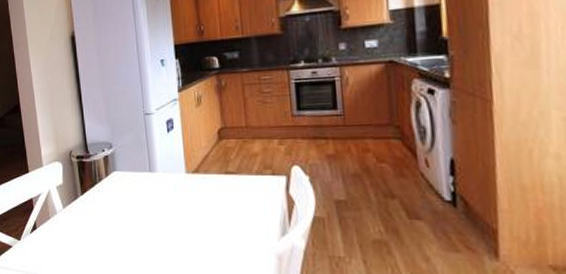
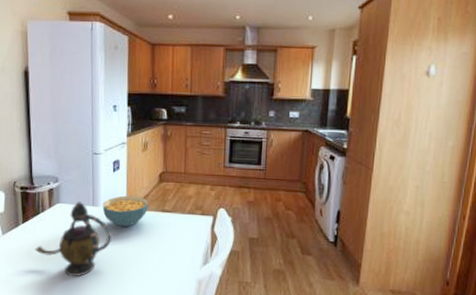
teapot: none [96,168,174,252] -> present [35,202,112,276]
cereal bowl: none [159,157,209,194] -> present [102,195,148,228]

